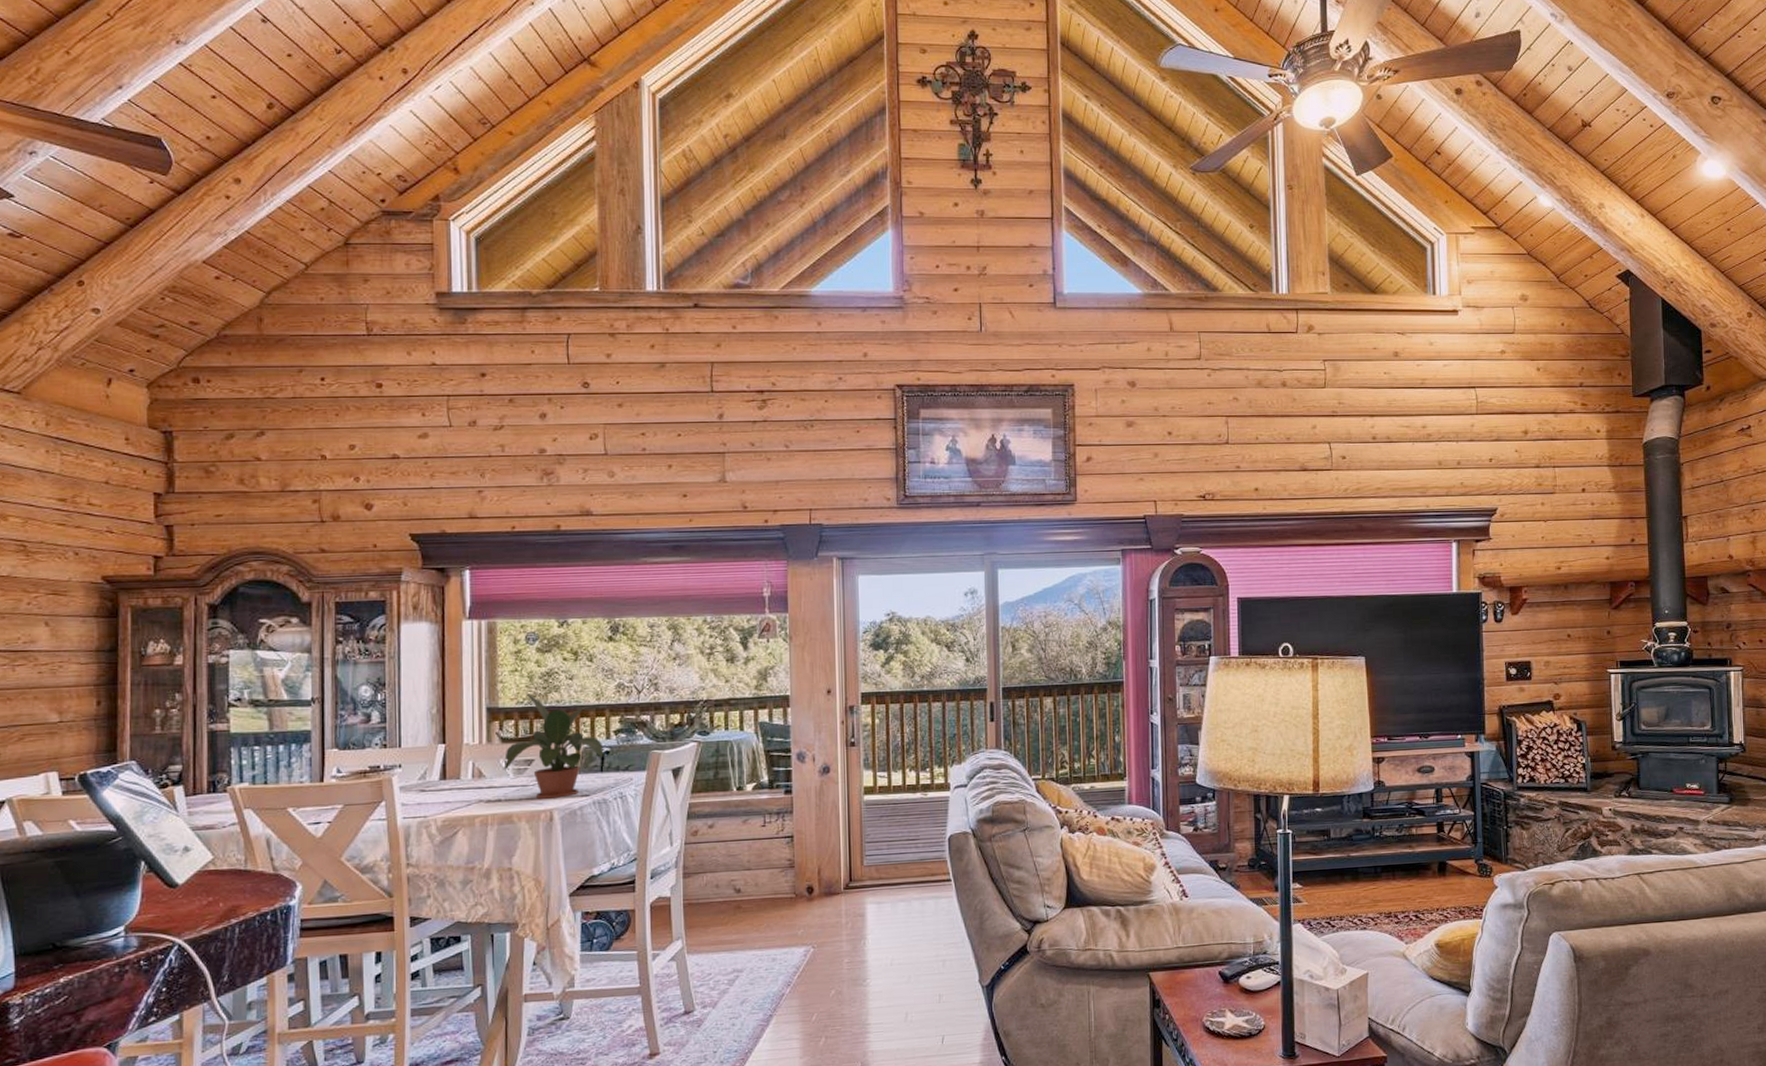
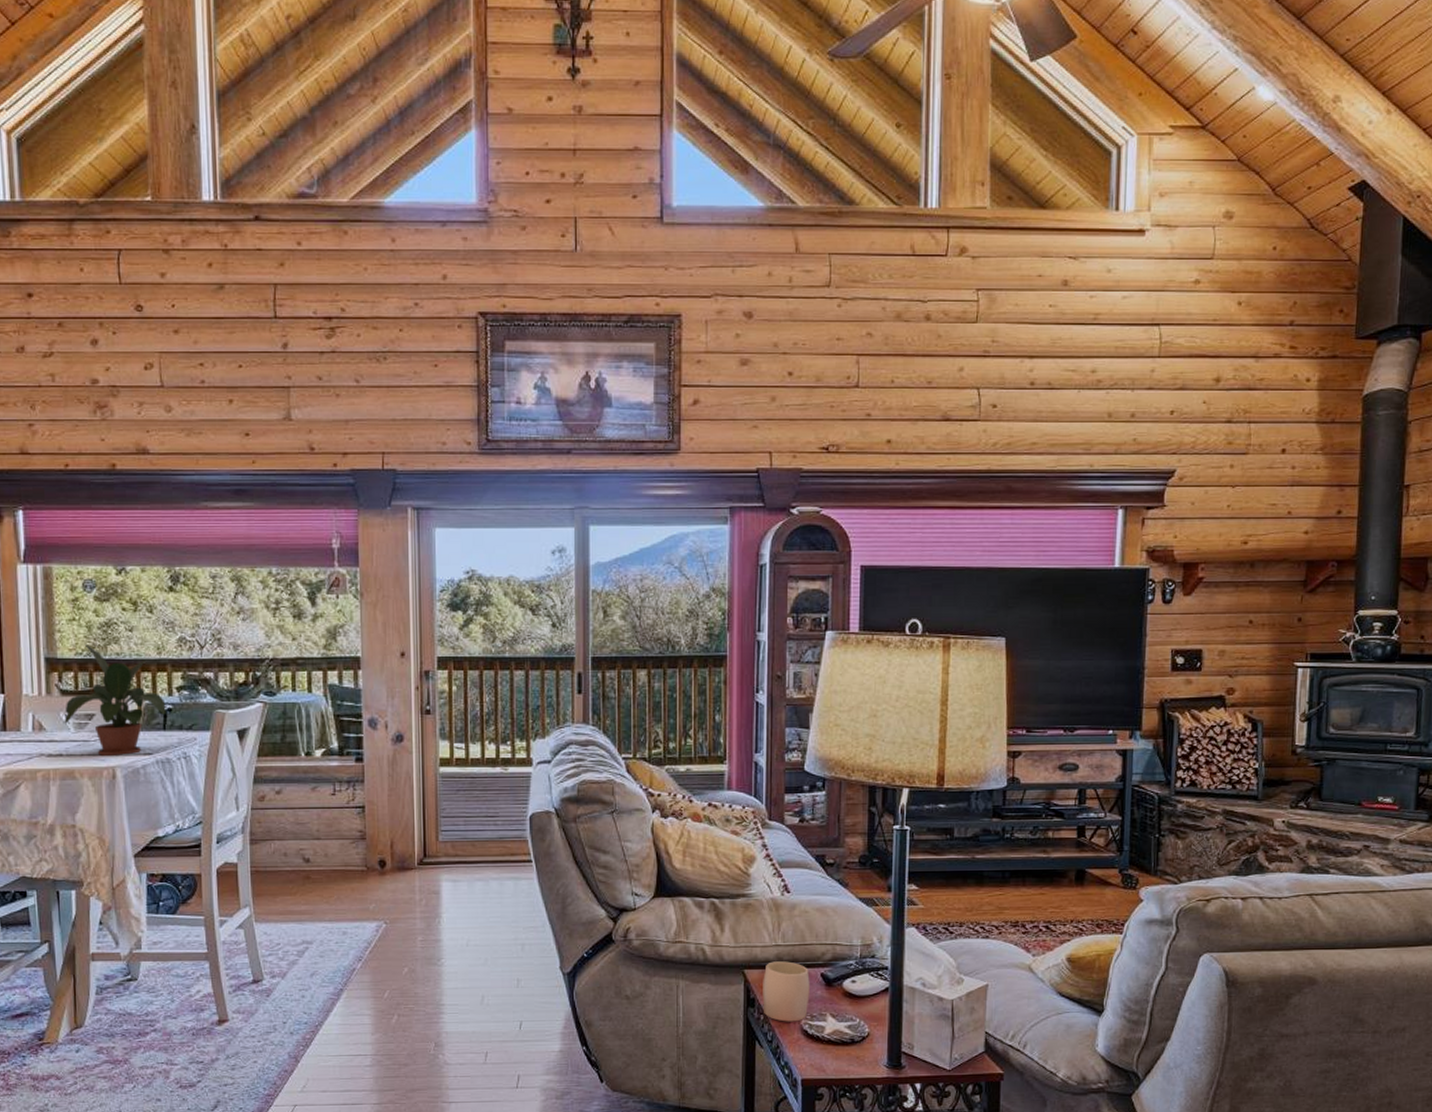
mug: none [1166,962,1210,1020] -> present [763,961,810,1022]

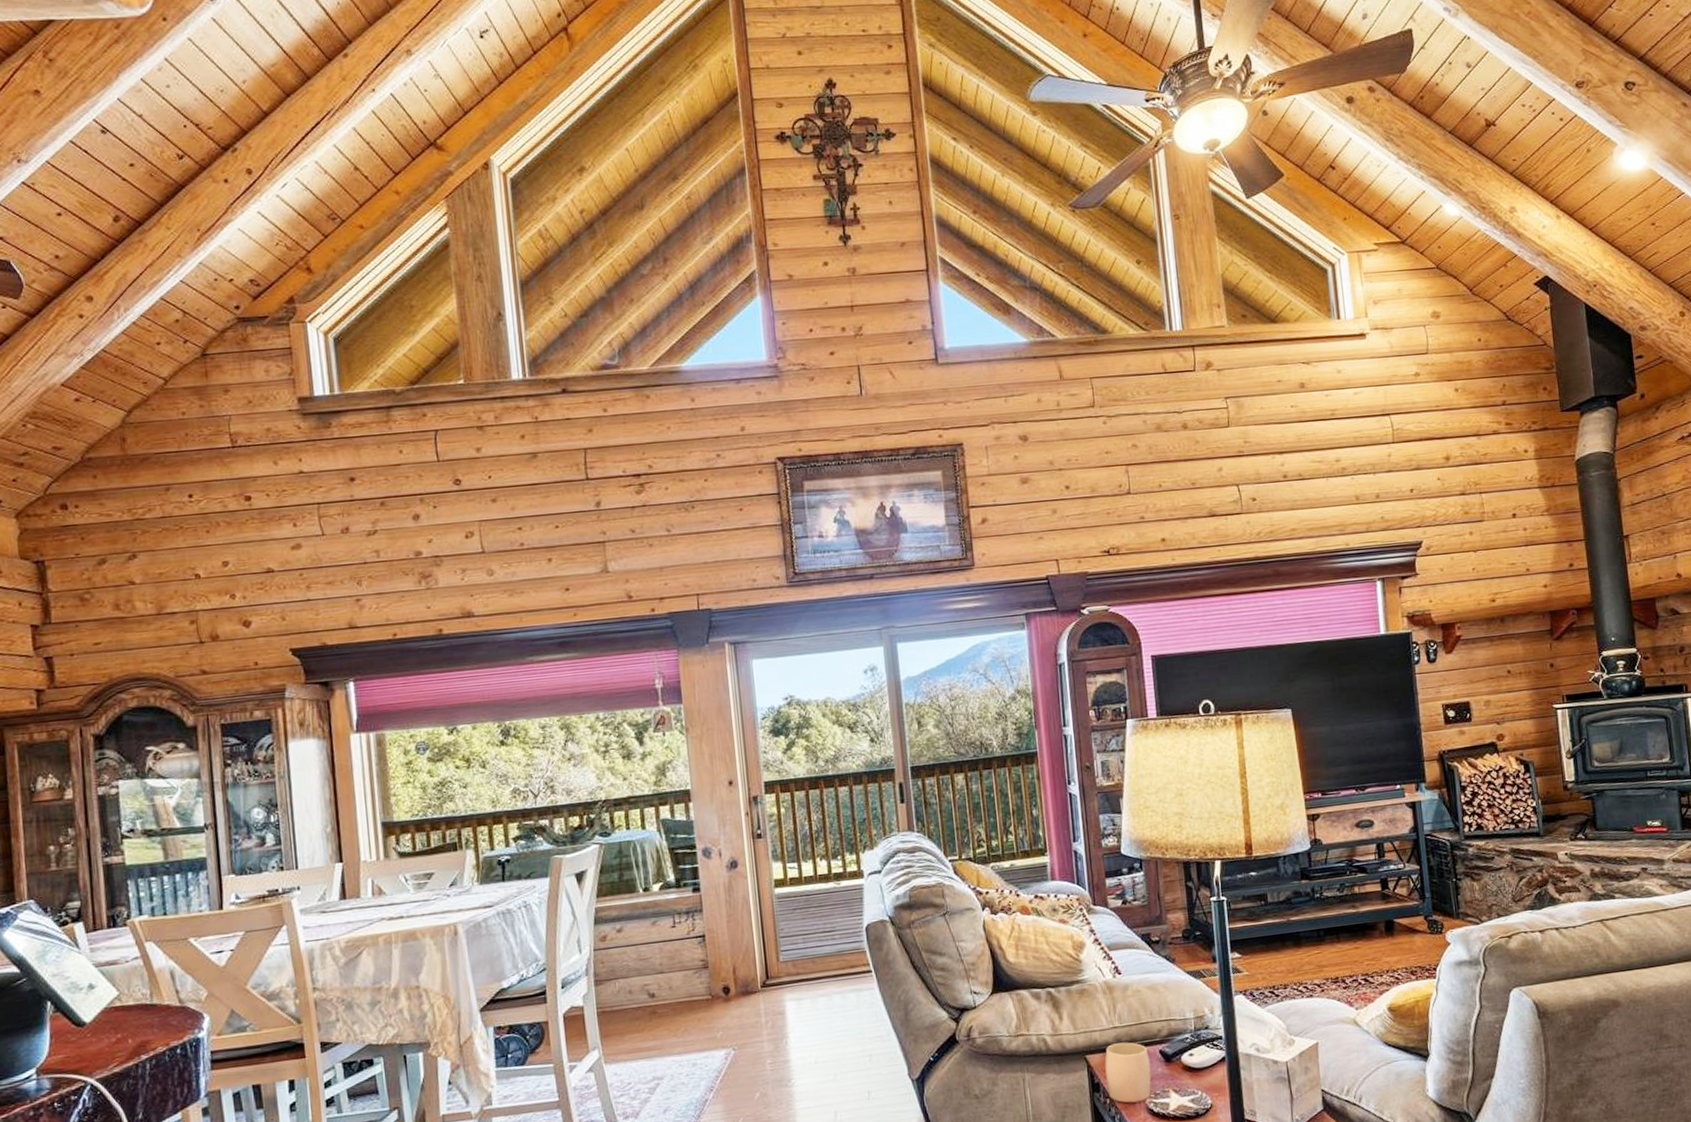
potted plant: present [64,644,166,755] -> none [403,805,504,914]

